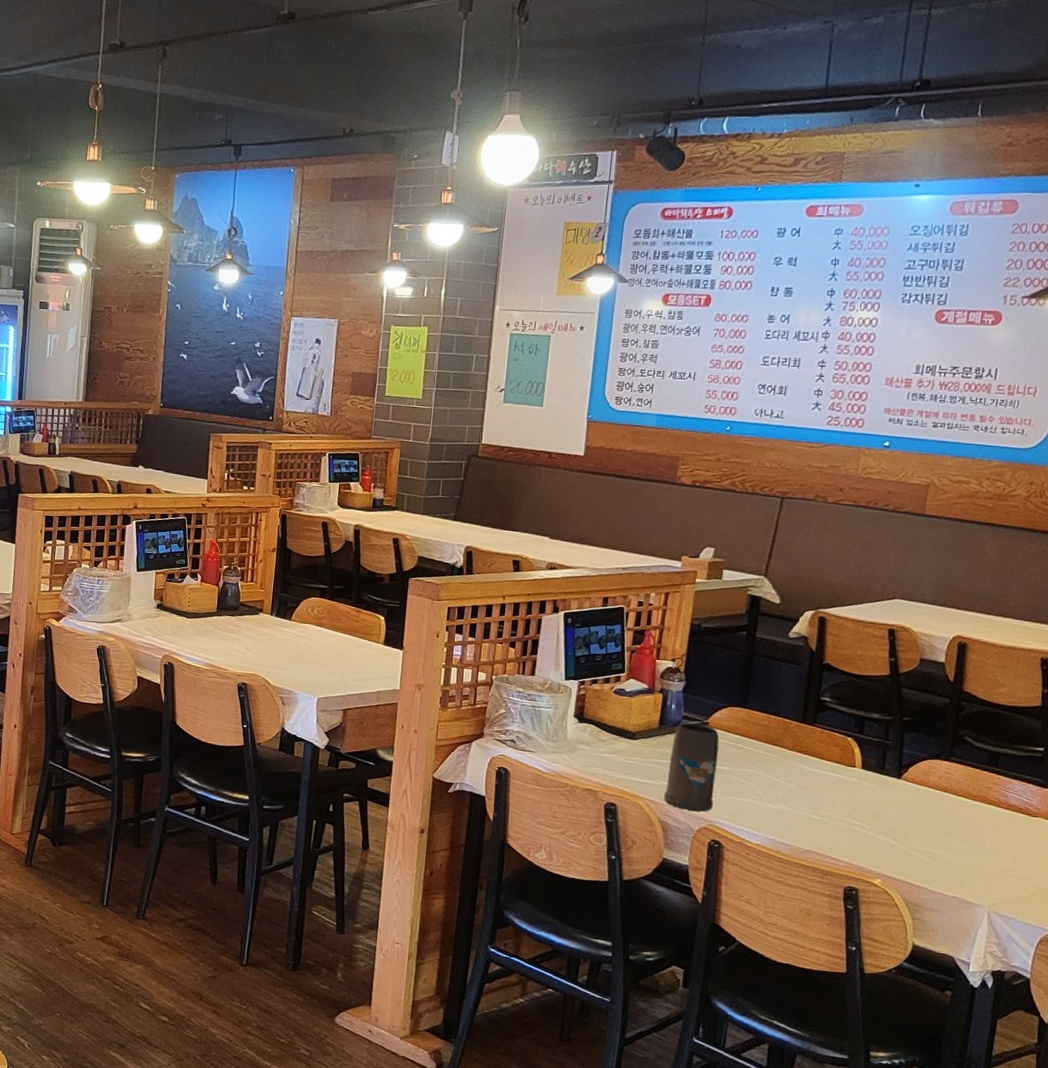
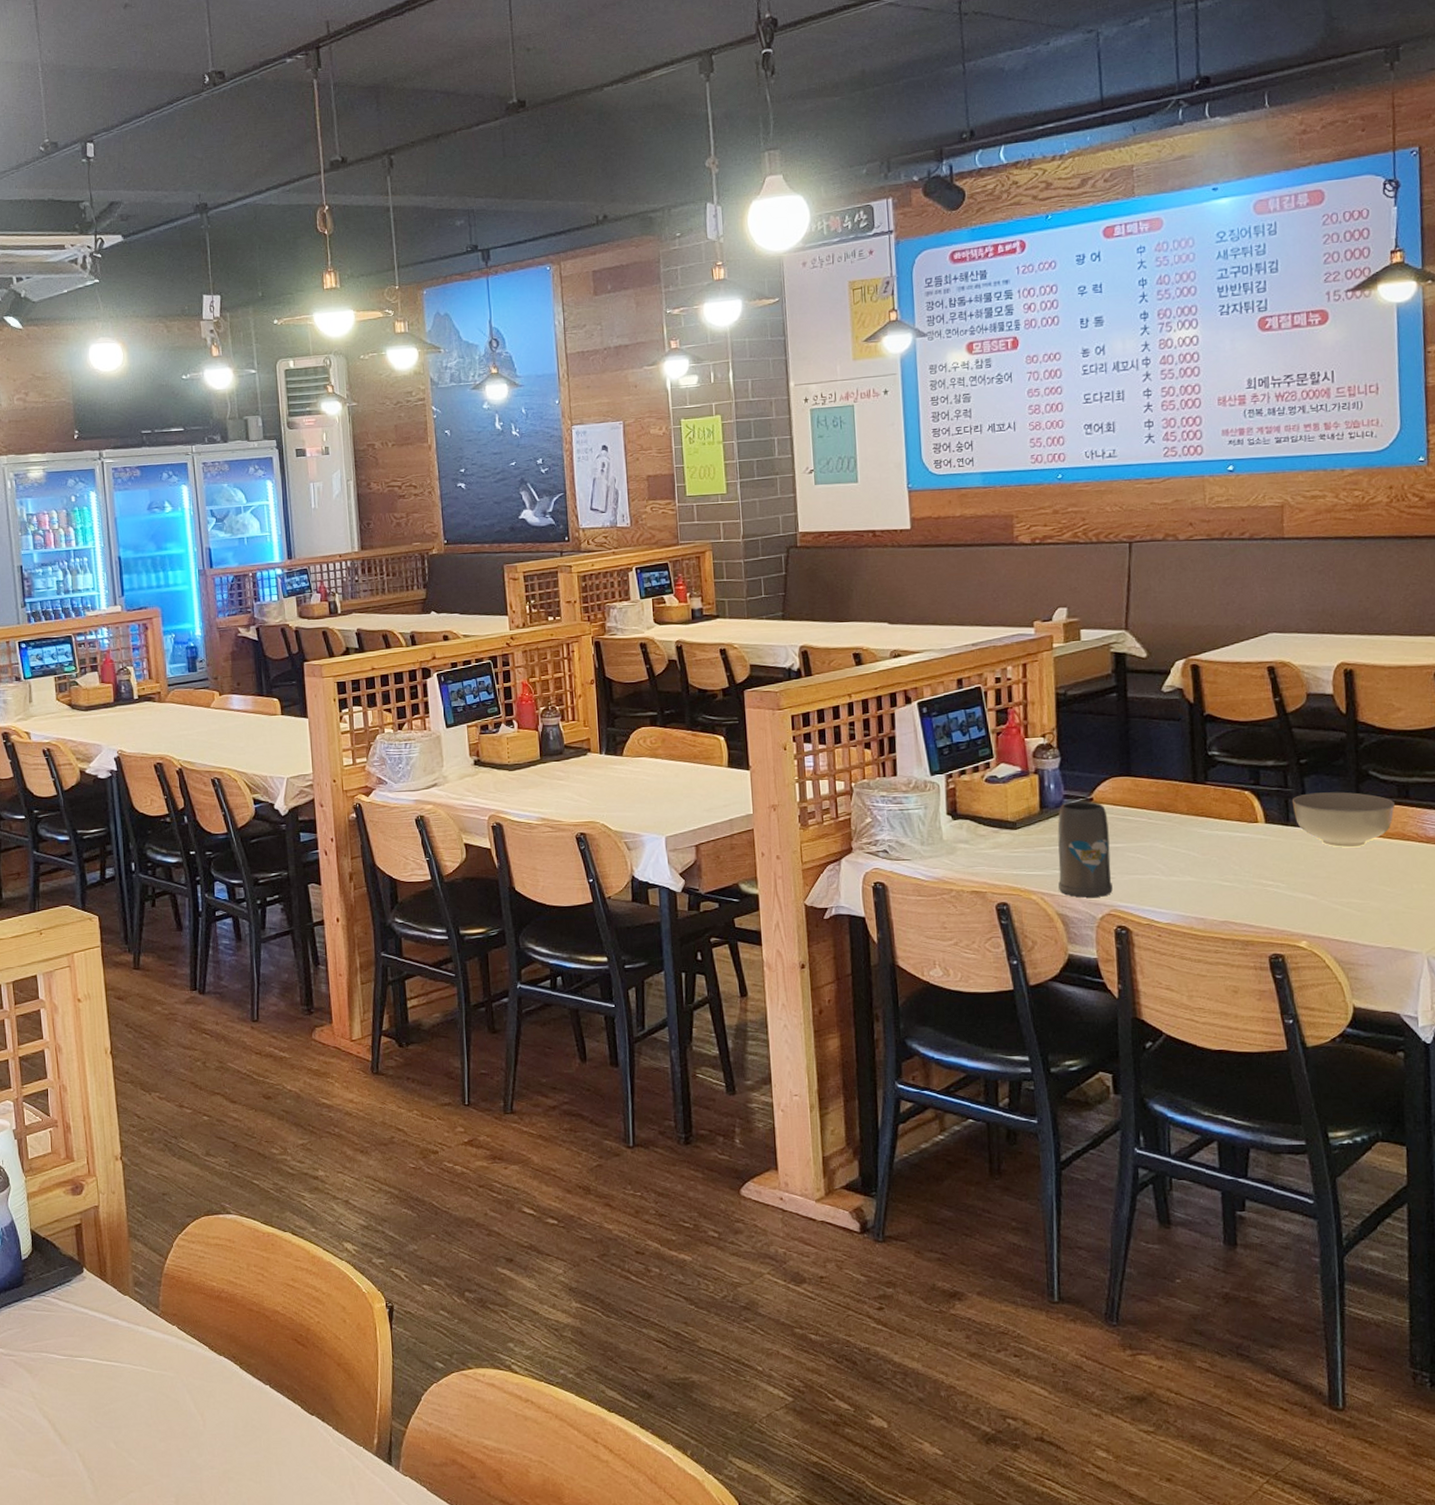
bowl: none [889,748,984,803] -> present [1291,792,1396,847]

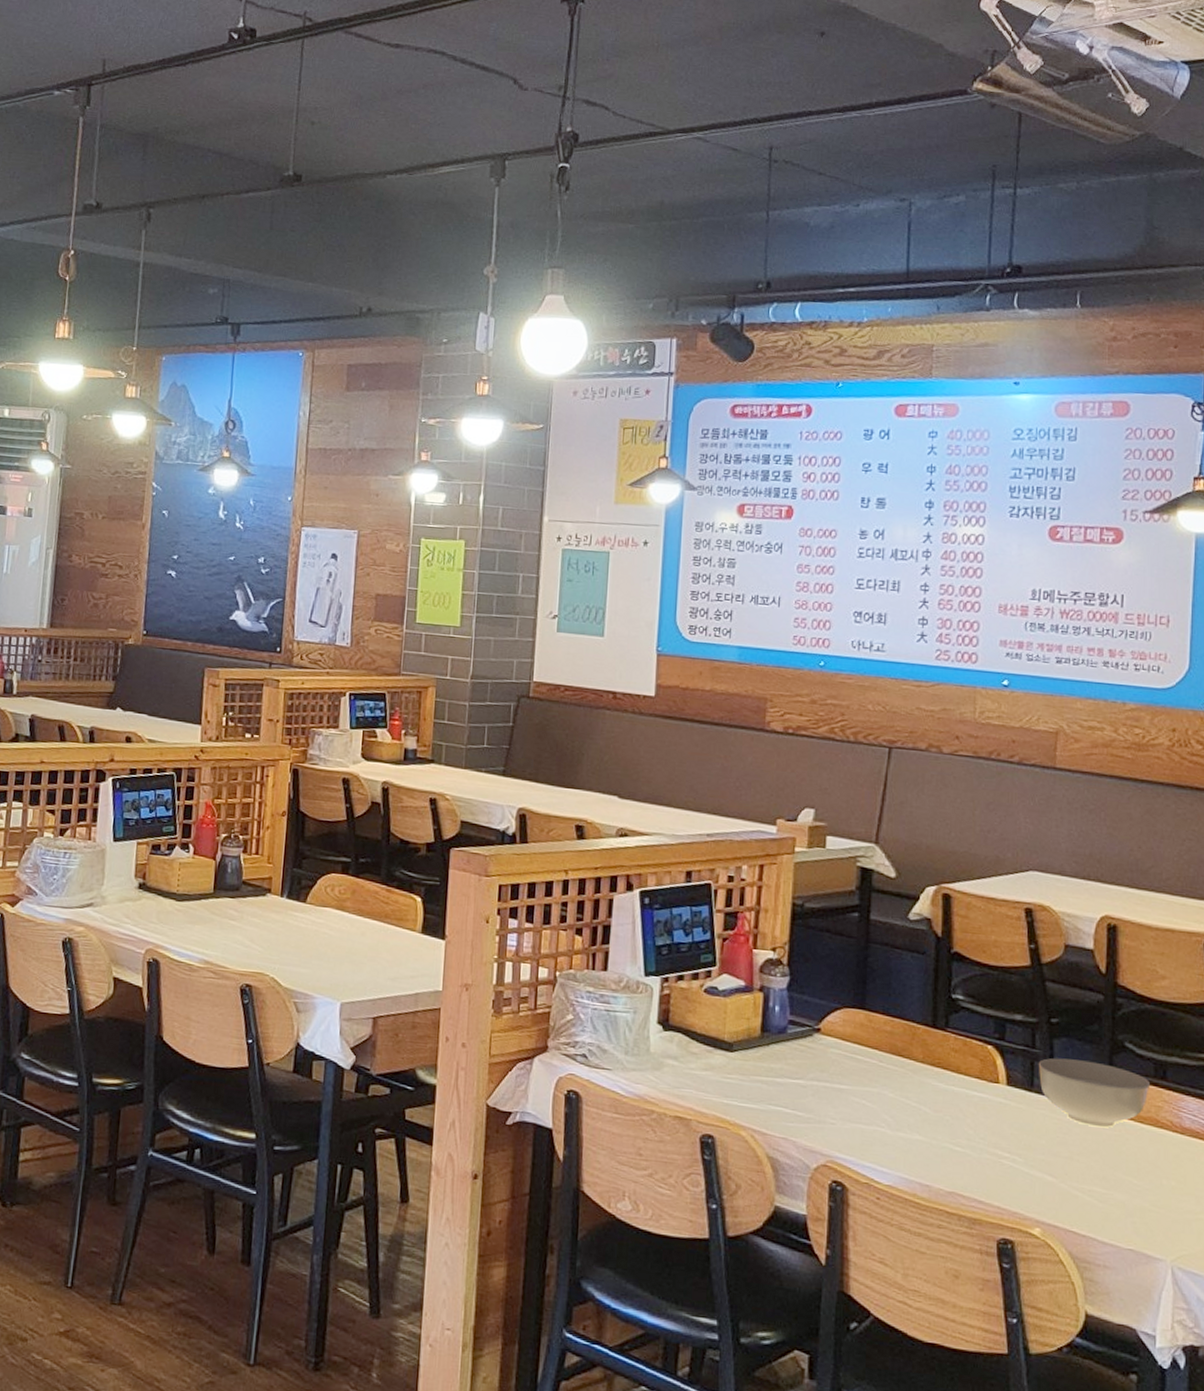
beer mug: present [1057,801,1113,898] -> none [772,1029,835,1144]

